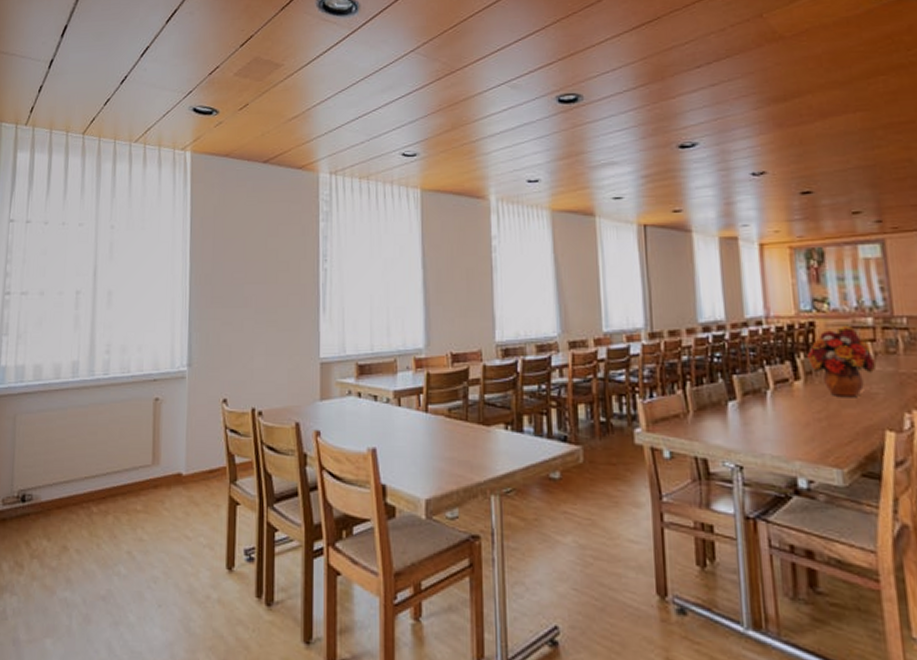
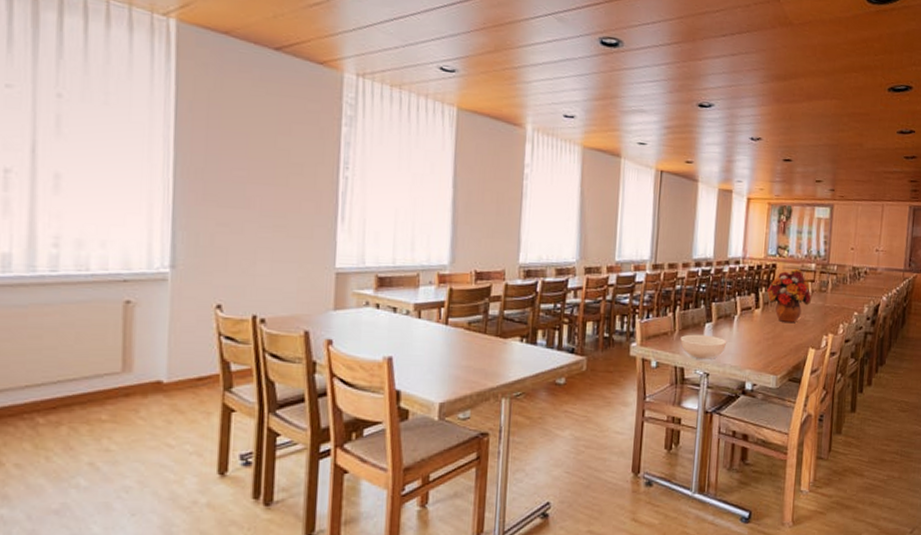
bowl: none [697,416,762,449] -> present [680,334,727,360]

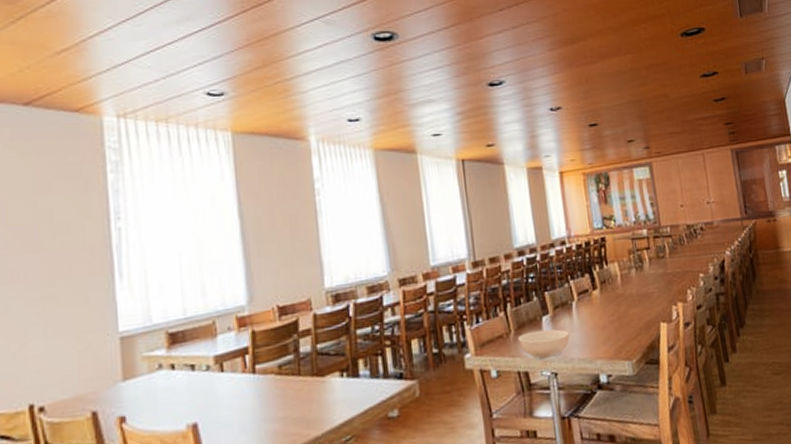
flower arrangement: present [767,268,812,322] -> none [601,237,652,300]

